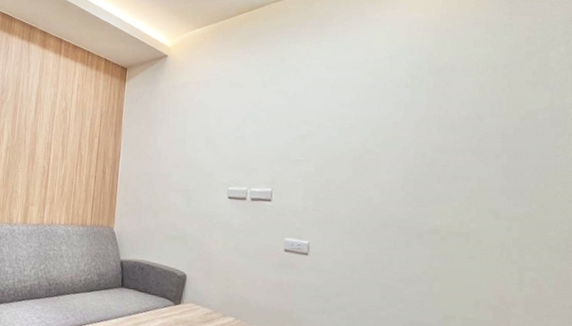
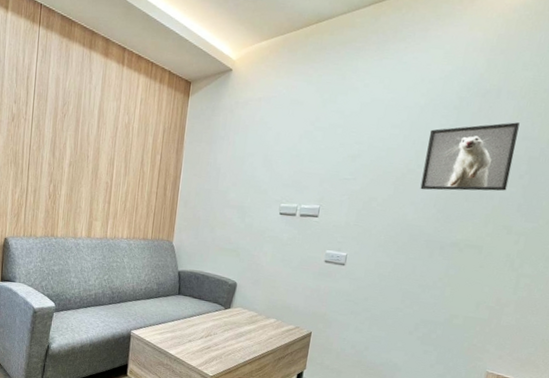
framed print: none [383,99,484,172] -> present [420,122,520,191]

